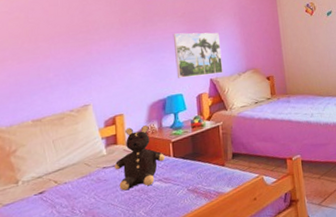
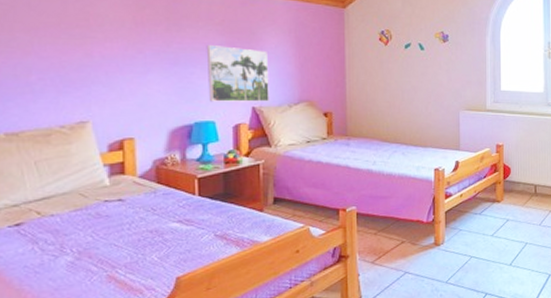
teddy bear: present [114,125,165,191] -> none [120,155,187,231]

